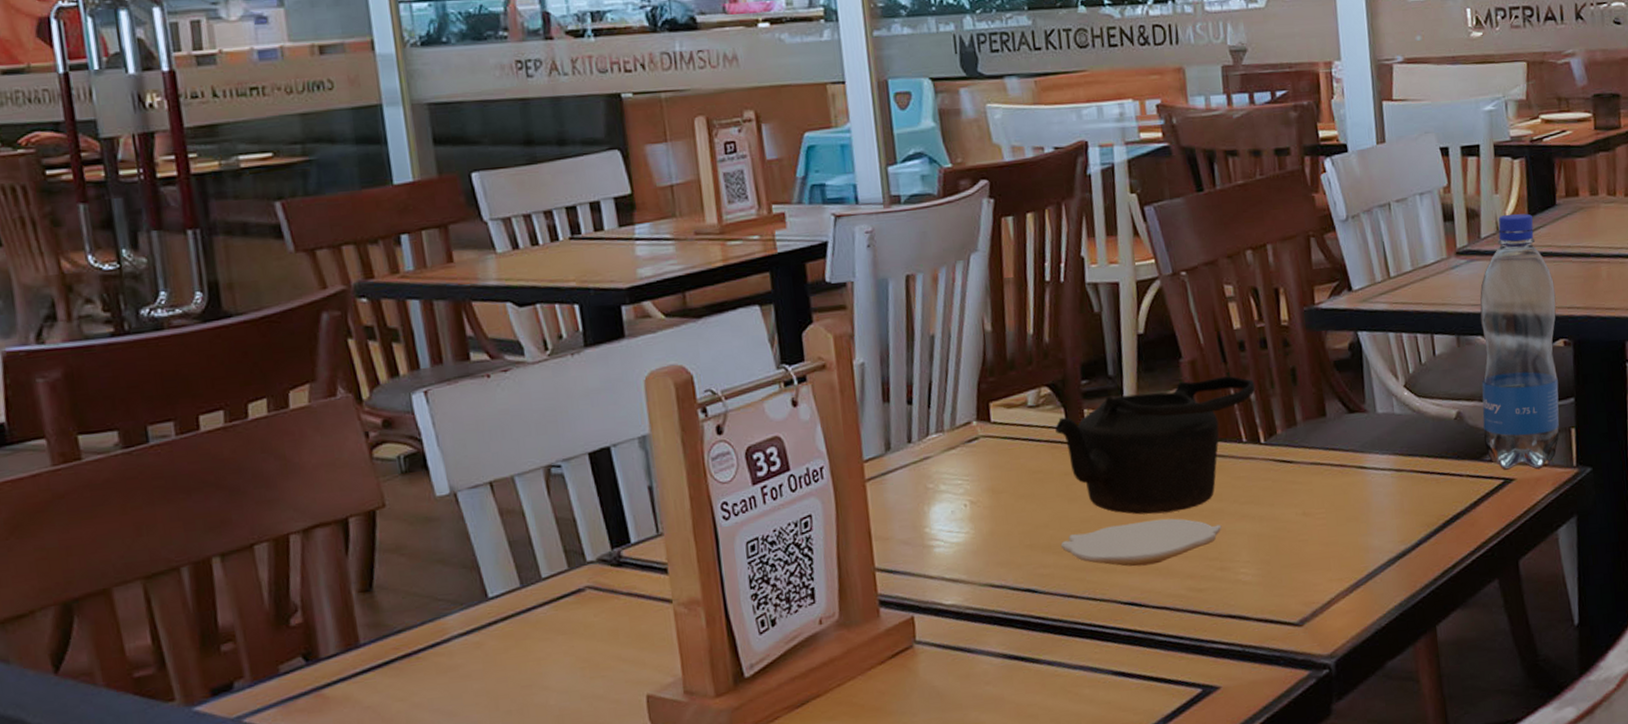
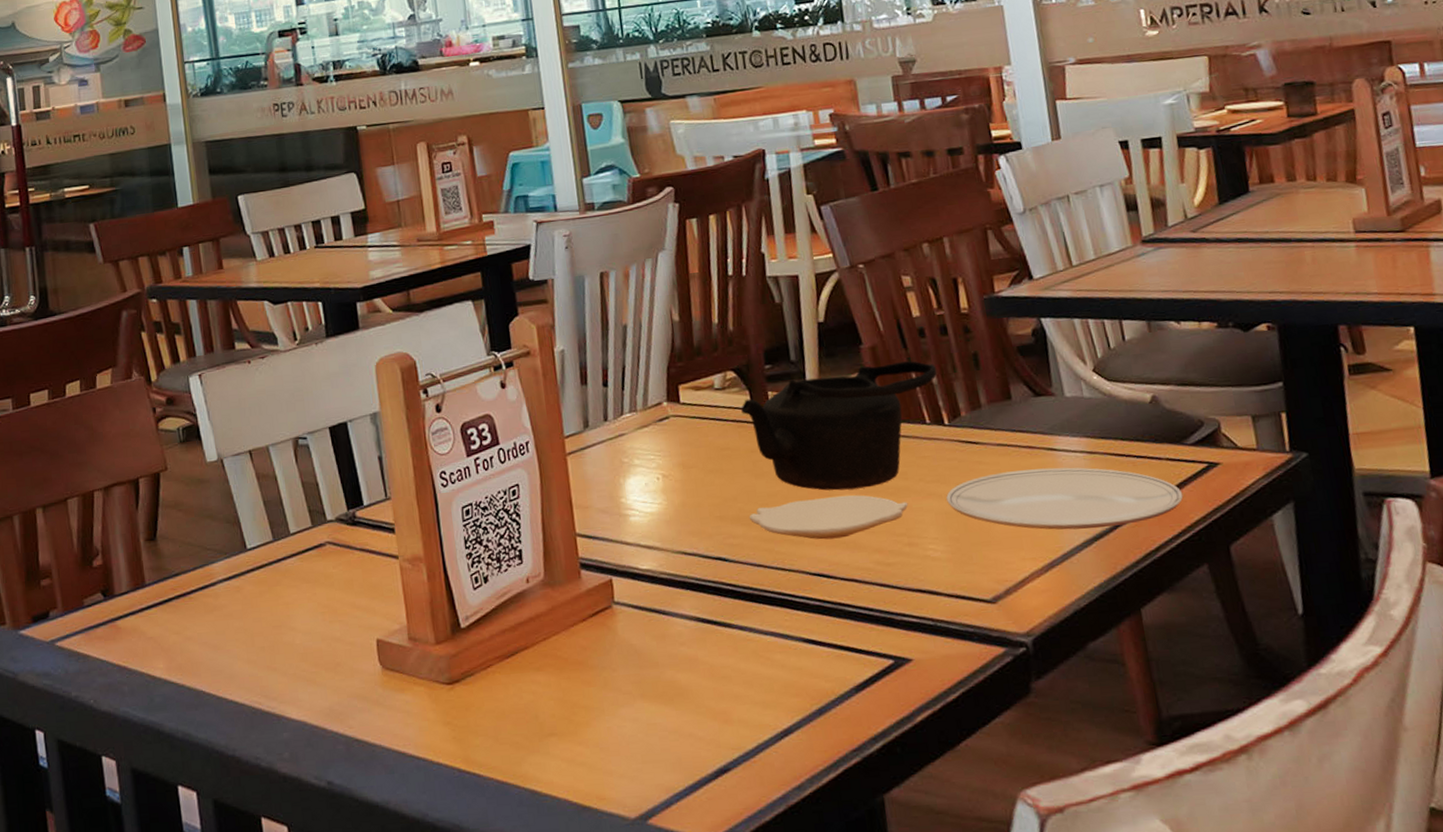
plate: none [1259,485,1480,550] -> present [946,467,1183,530]
bottle: present [1480,213,1560,470] -> none [1170,201,1268,454]

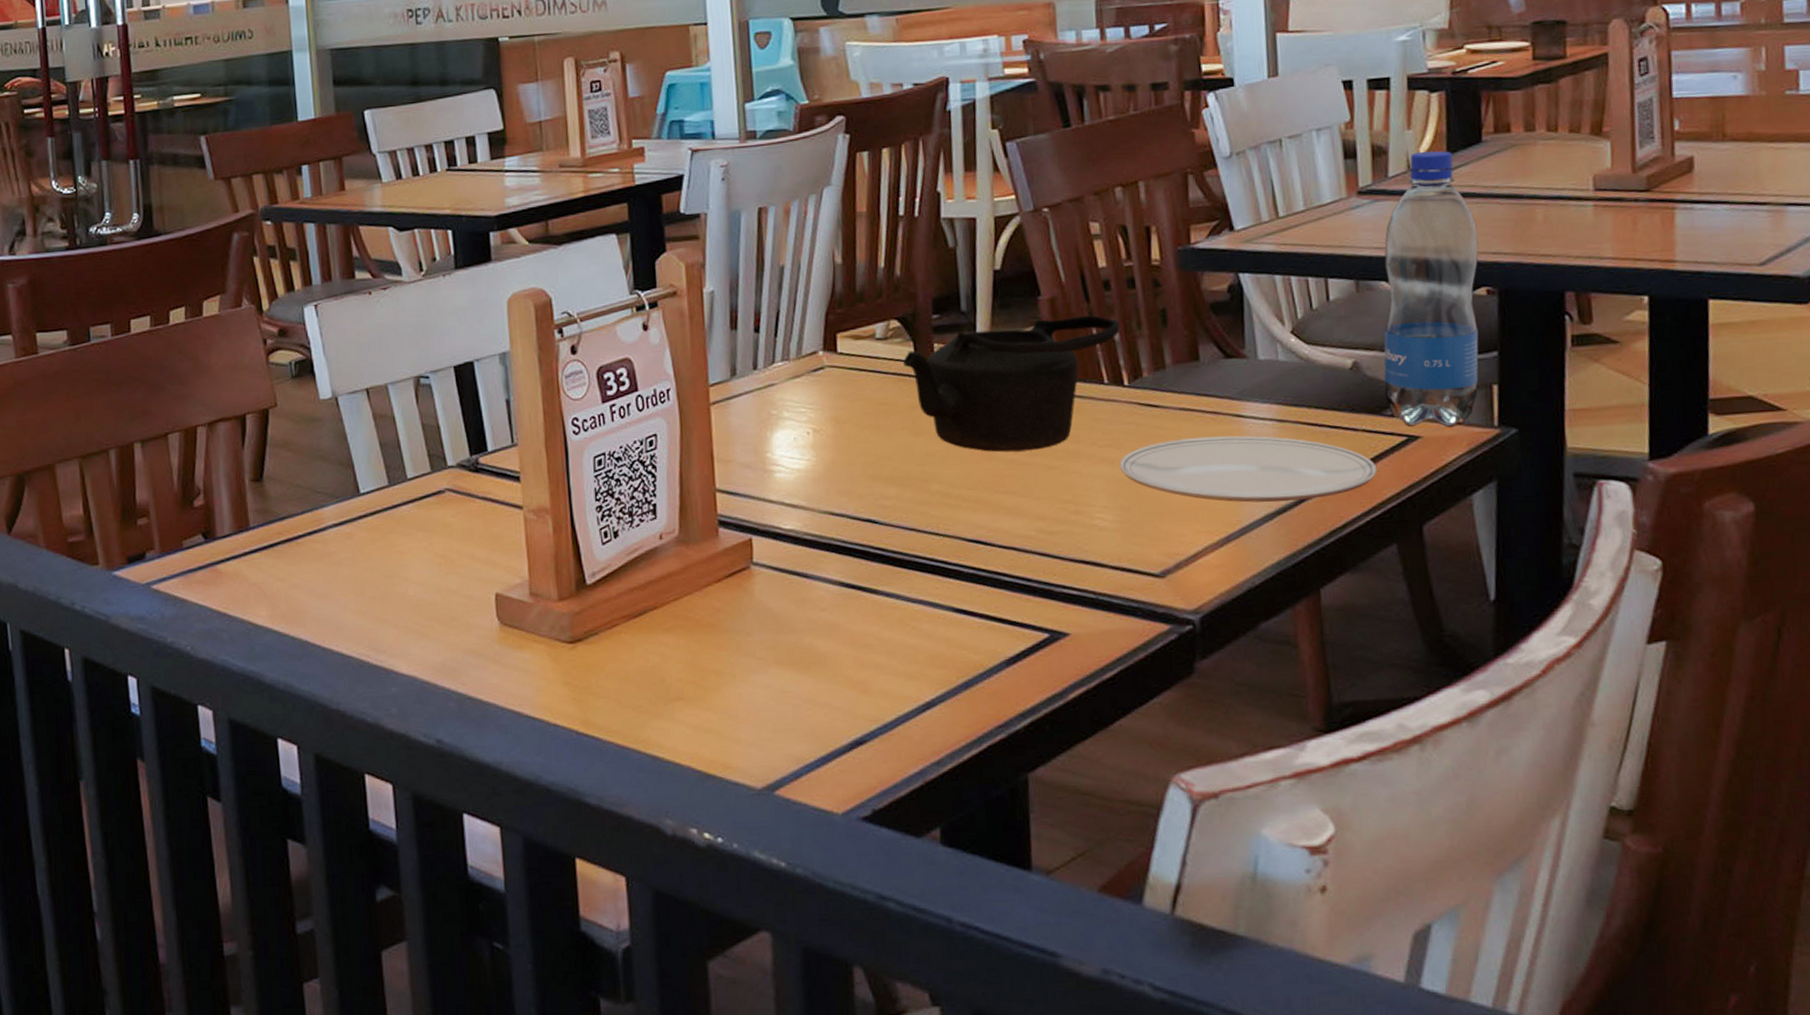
dish: present [749,495,909,540] -> none [904,457,1078,504]
bottle: none [1170,201,1268,454] -> present [1383,151,1479,428]

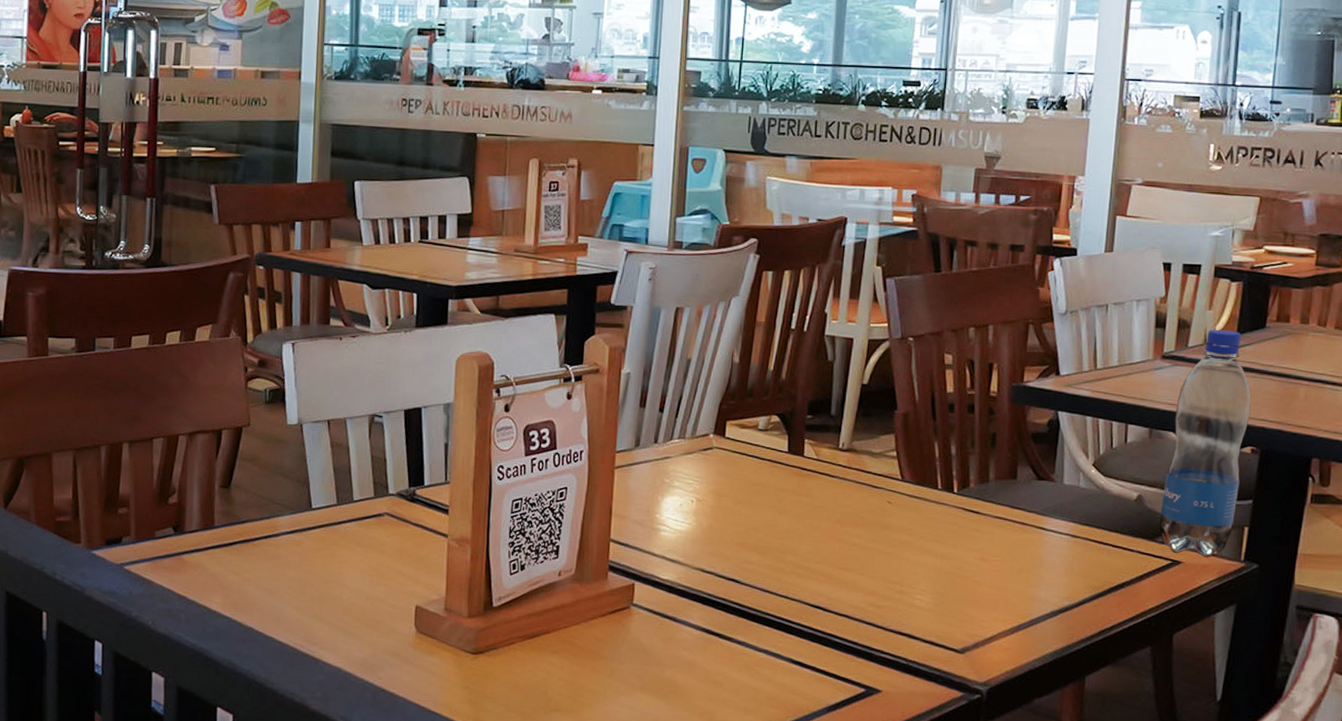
teapot: present [903,315,1121,453] -> none [778,429,958,538]
plate: present [1119,435,1377,503] -> none [941,541,1145,603]

